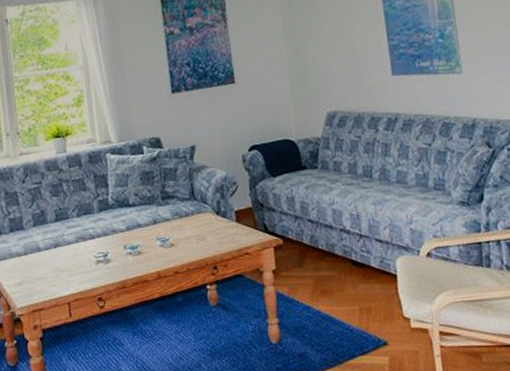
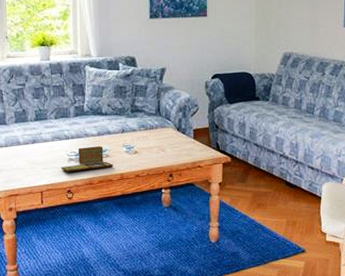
board game: none [88,242,148,276] -> present [61,146,113,172]

